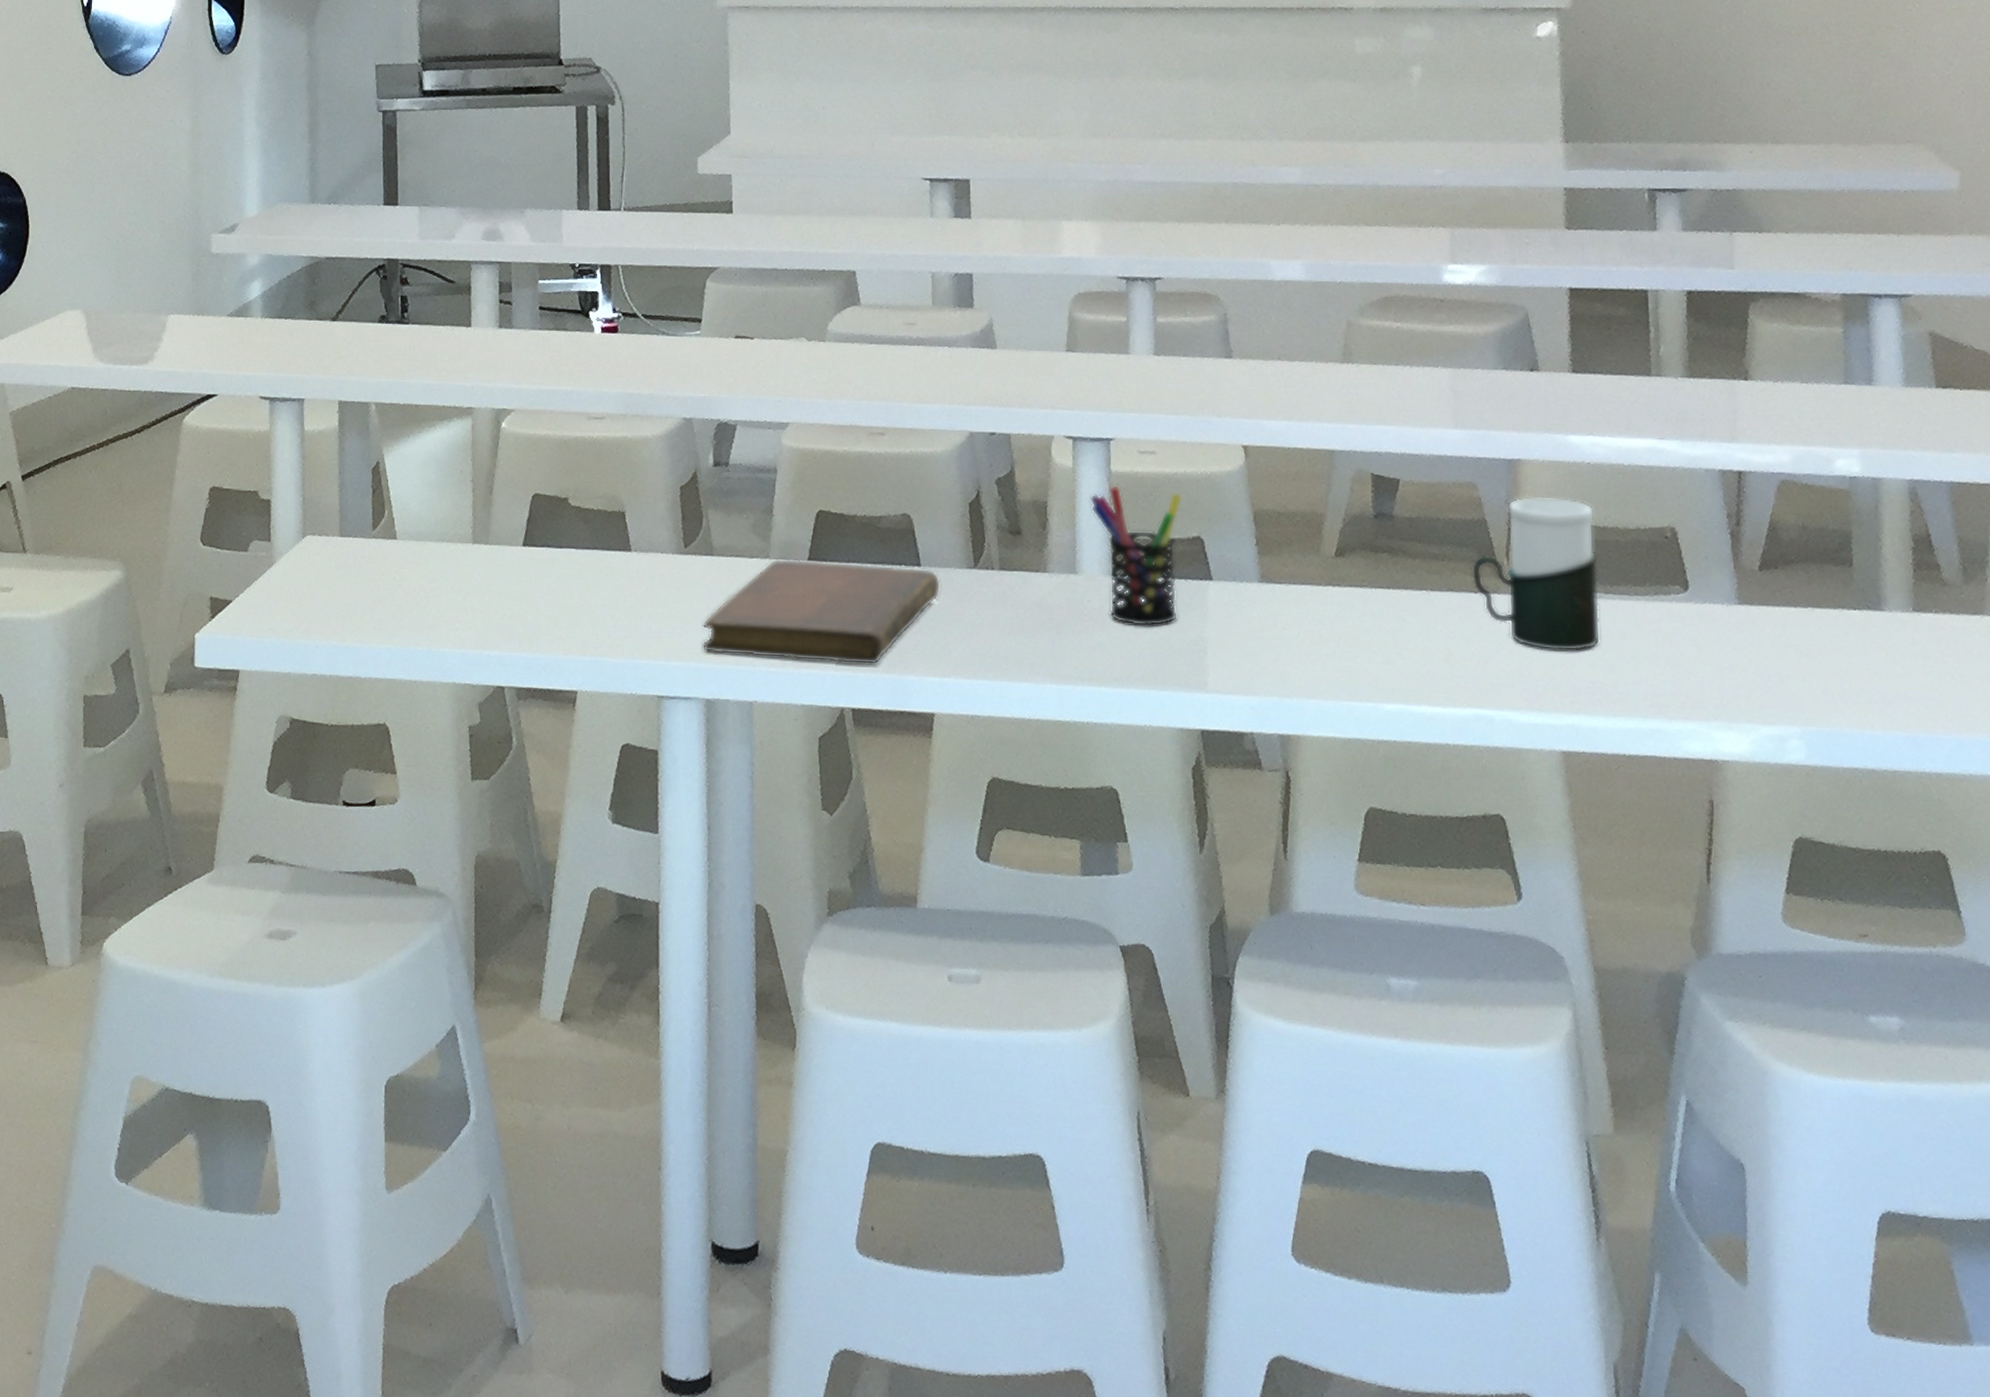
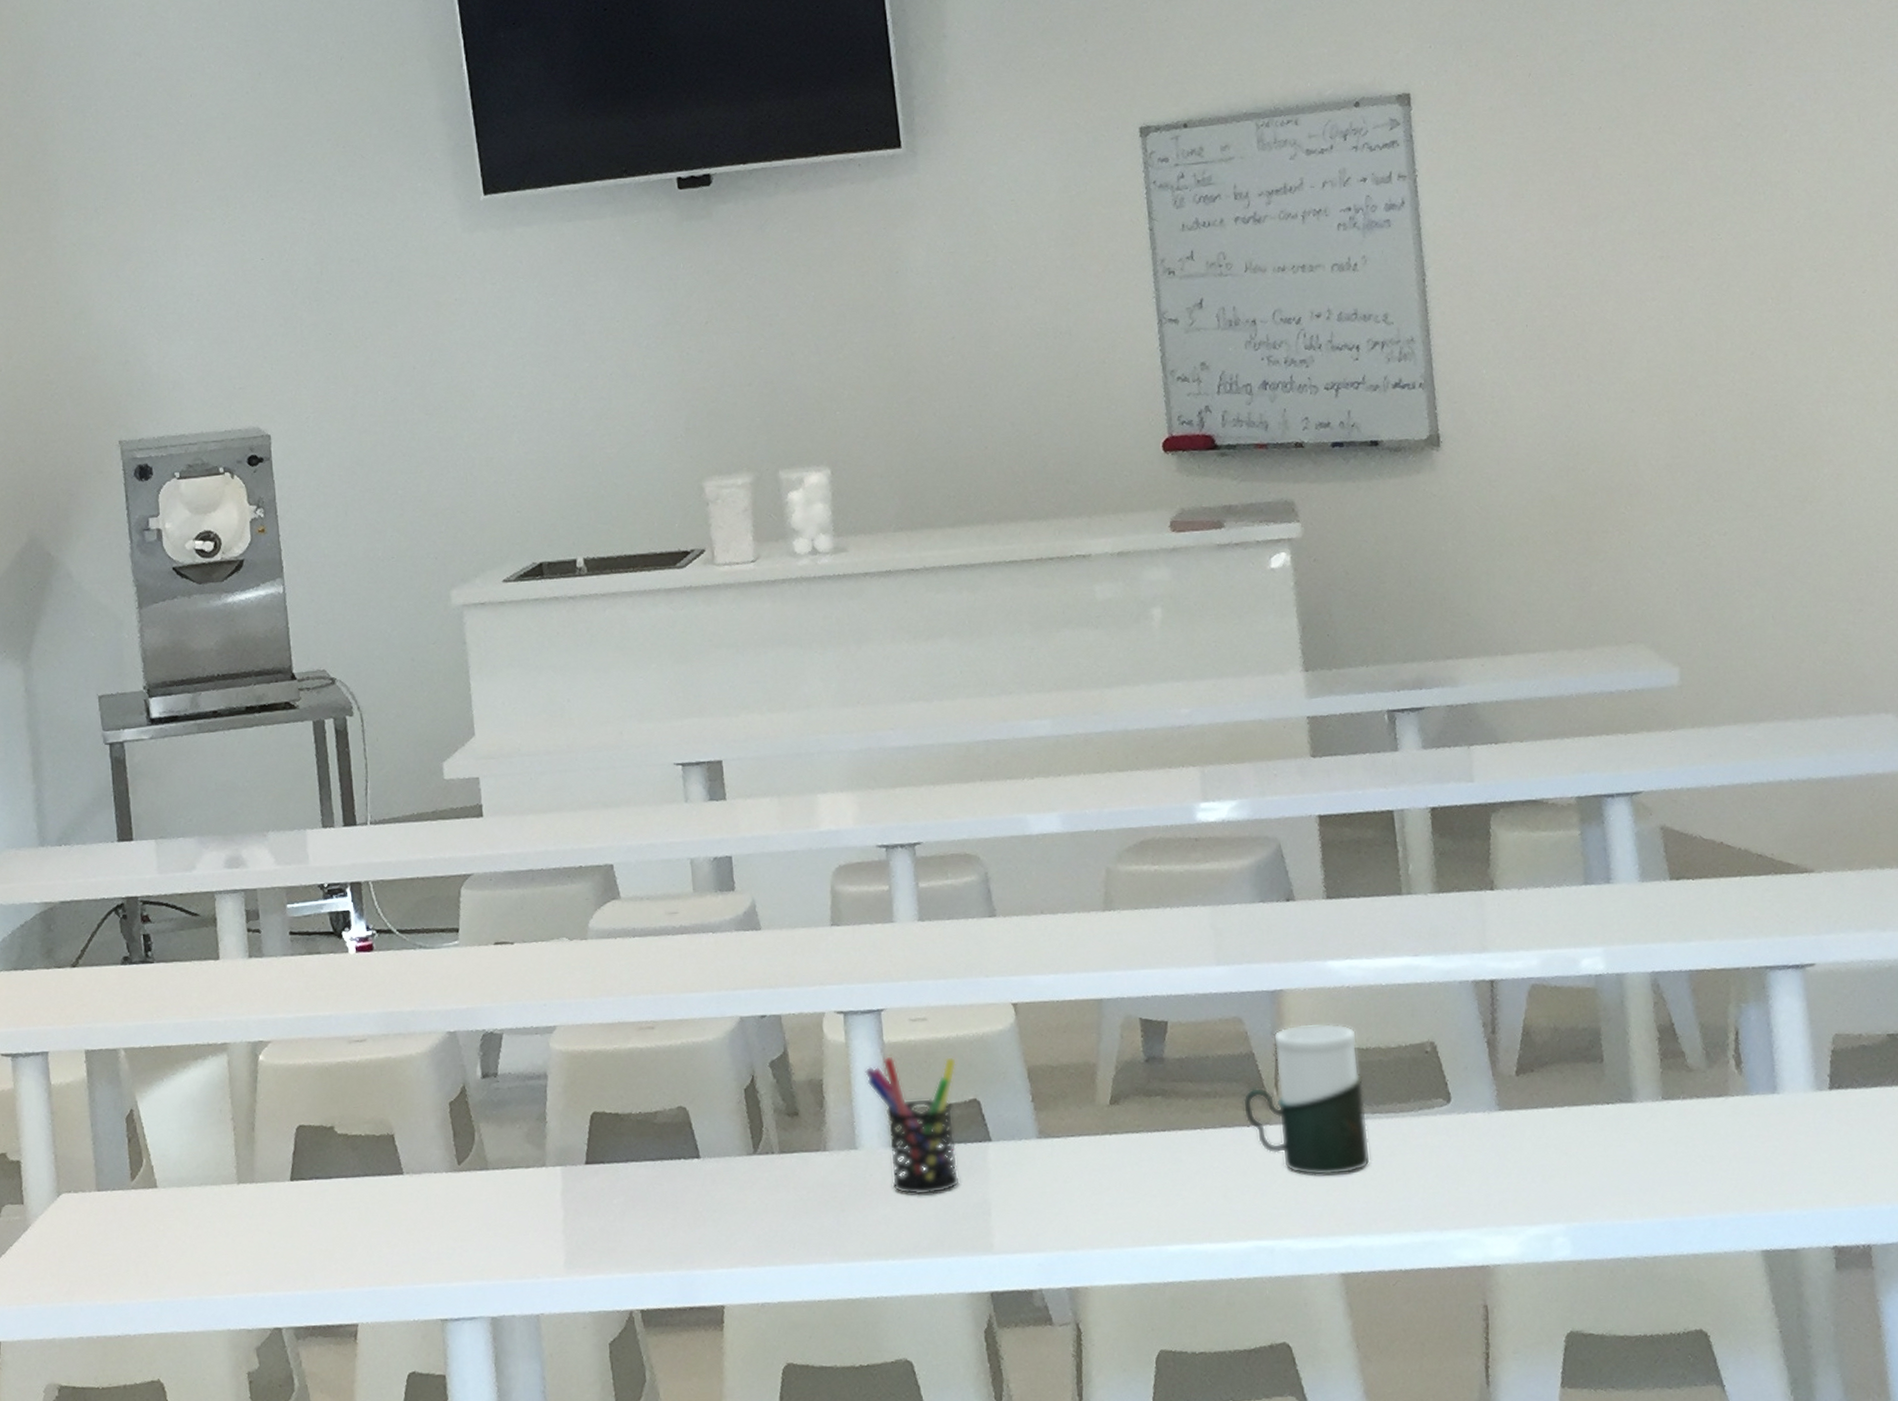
notebook: present [702,558,941,665] -> none [483,1159,722,1270]

